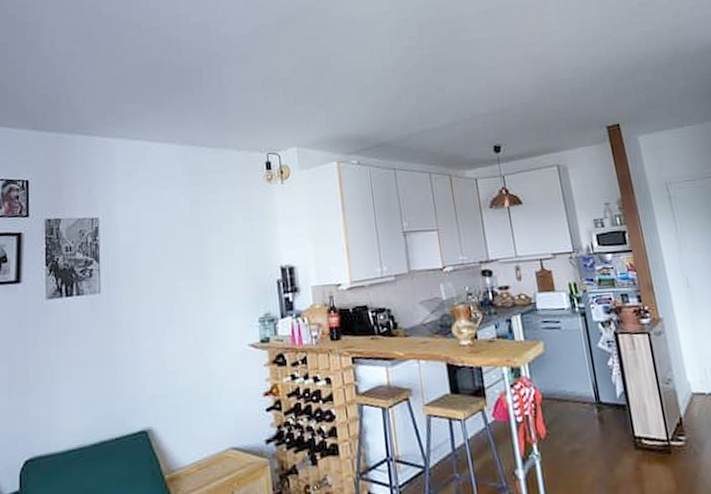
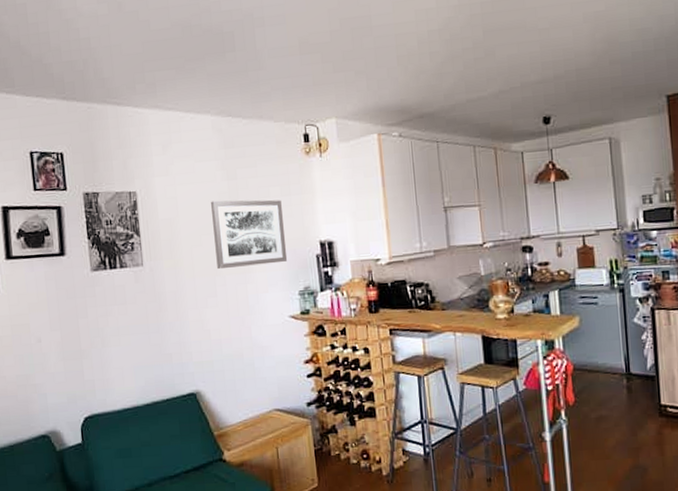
wall art: none [173,225,248,296] -> present [211,199,288,270]

